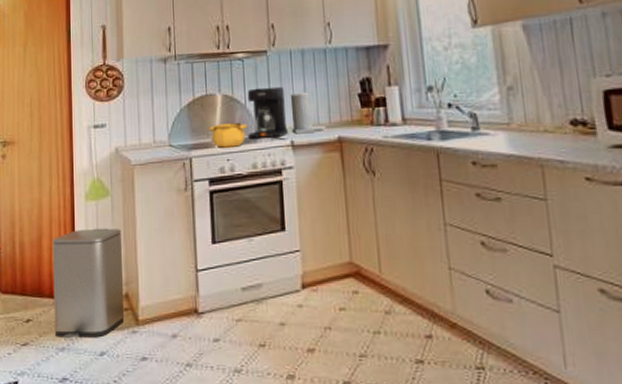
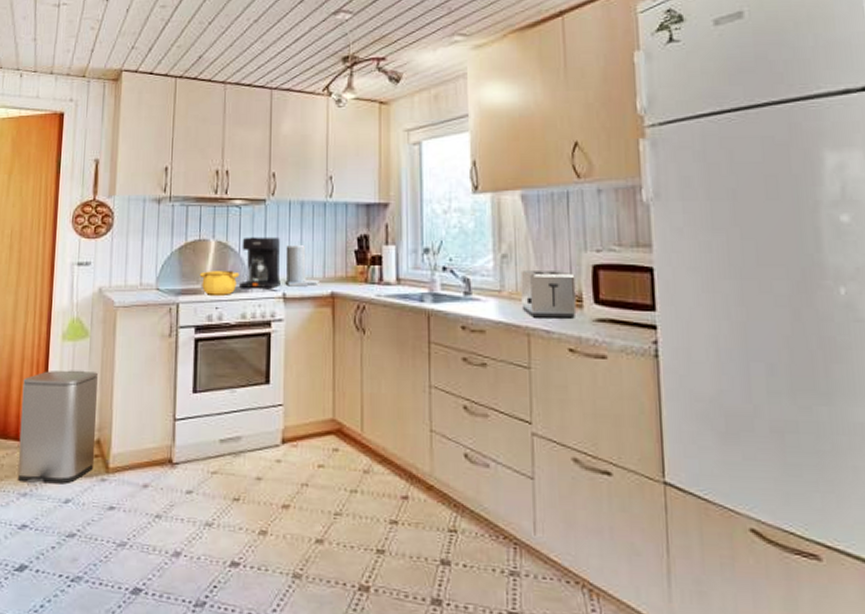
toaster: none [528,98,591,149] -> present [520,269,577,319]

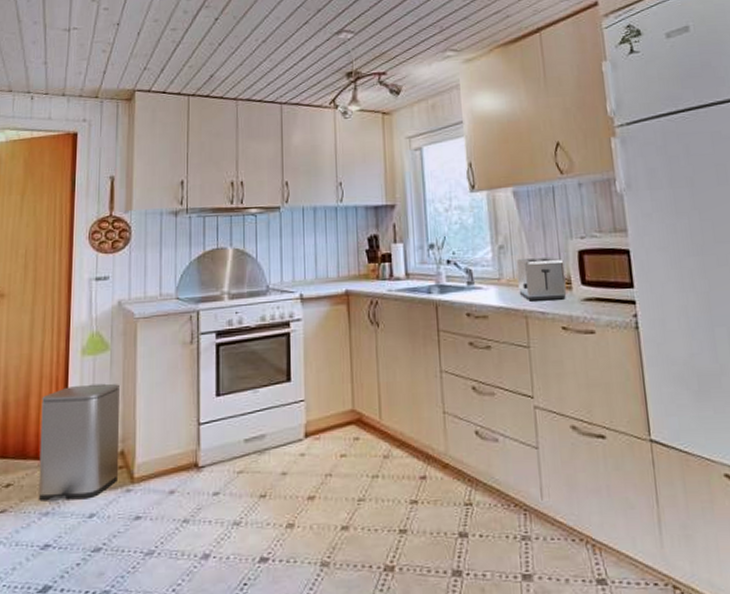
cooking pot: present [199,271,240,295] -> none [218,276,258,301]
coffee maker: present [239,237,281,290] -> none [258,241,297,292]
paper towel: present [285,246,319,287] -> none [301,248,334,288]

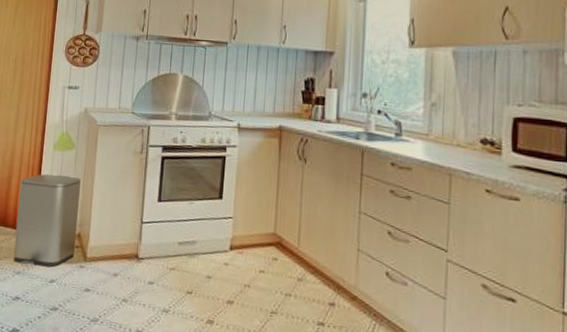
toaster: present [516,257,567,301] -> none [446,117,497,164]

